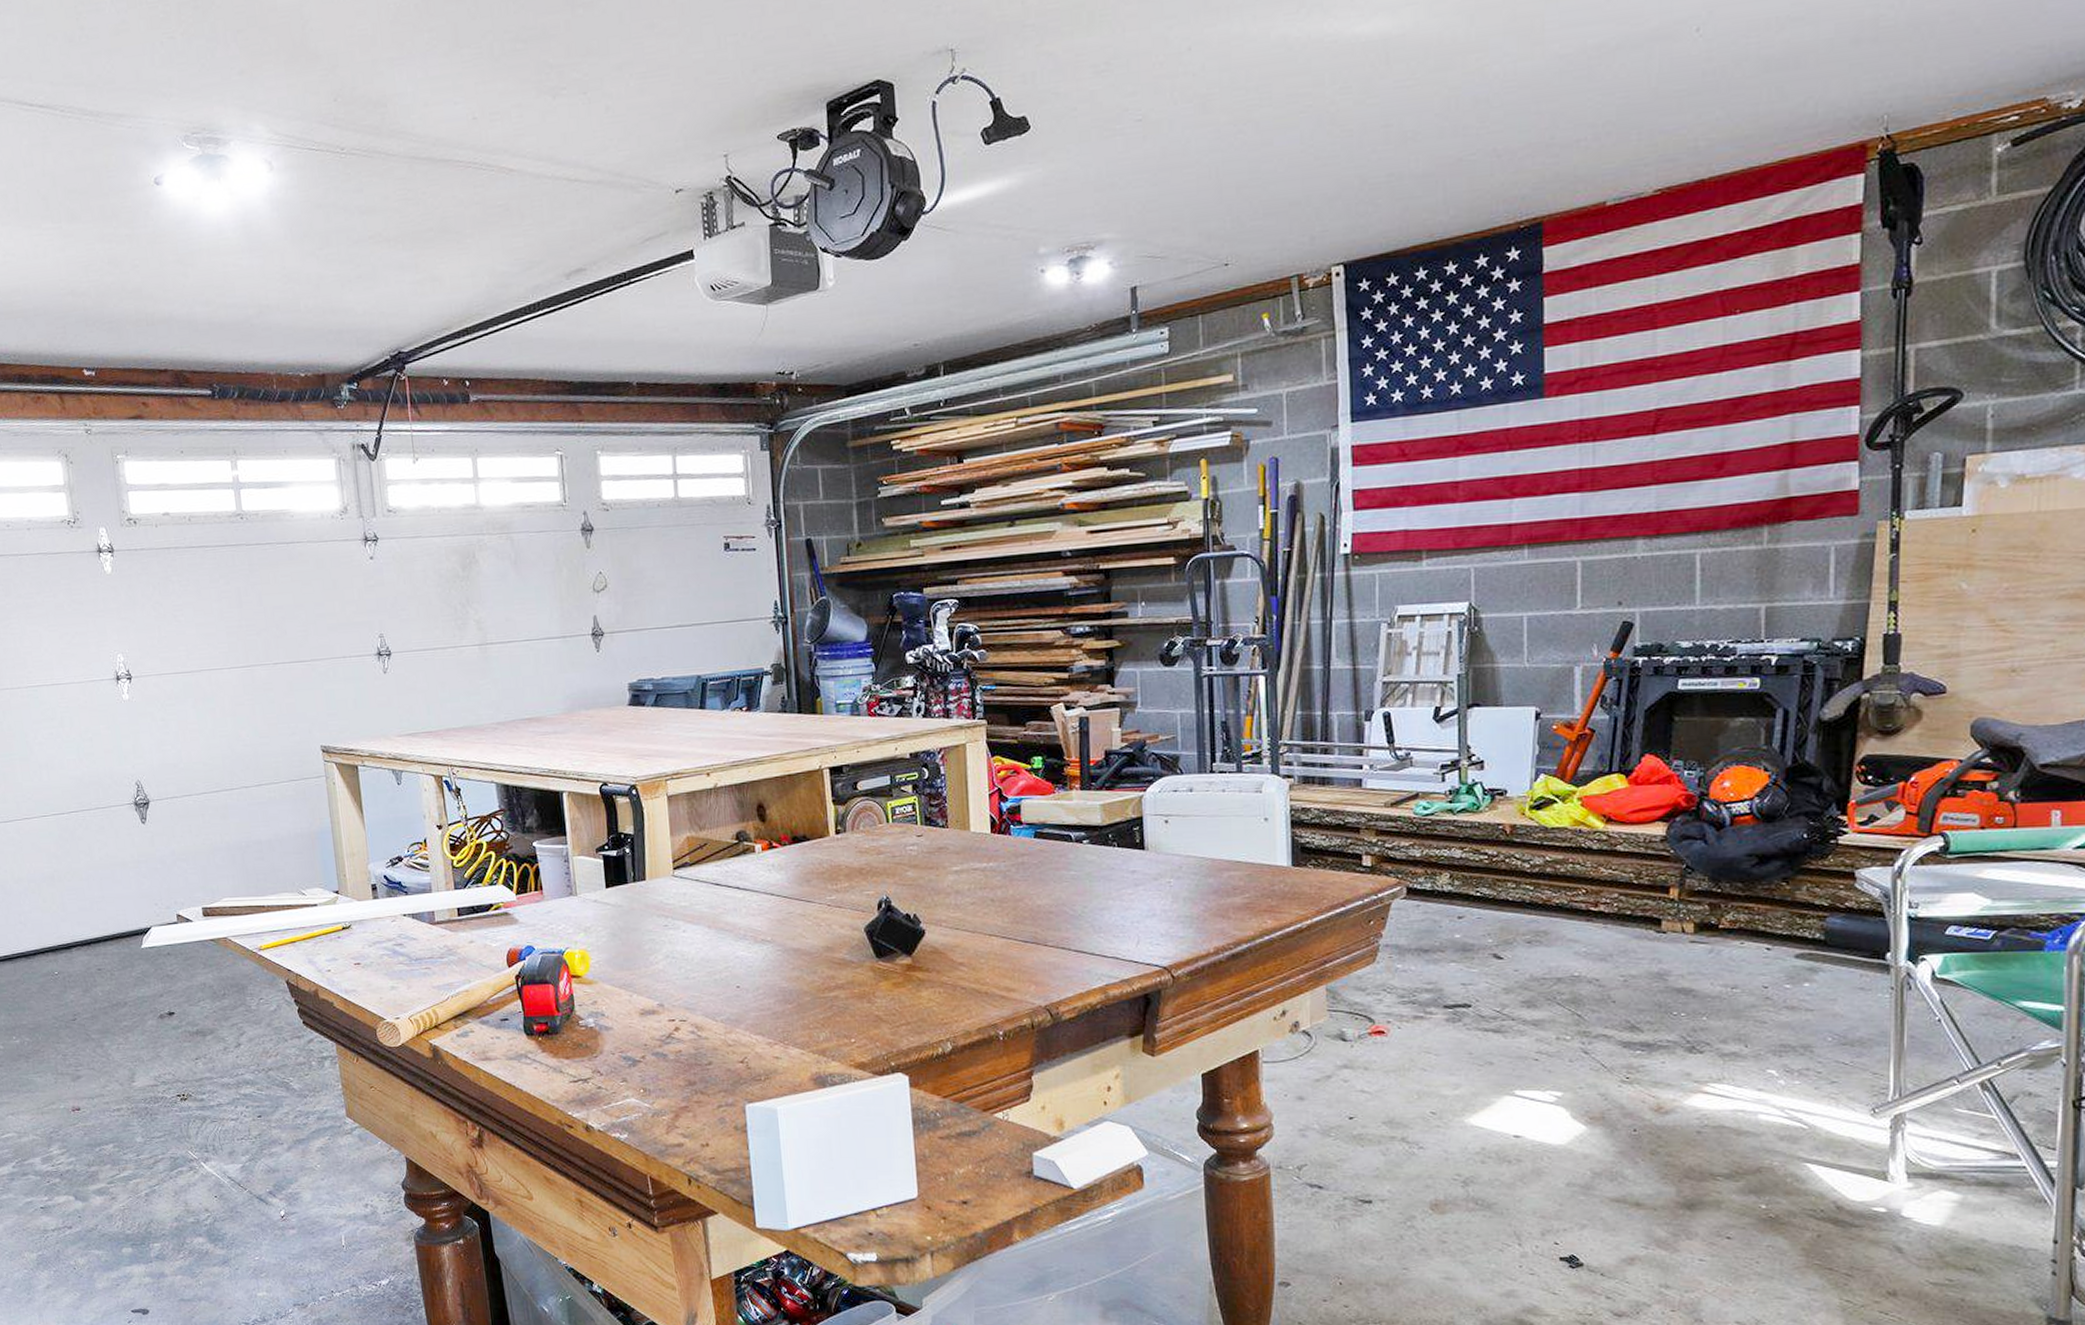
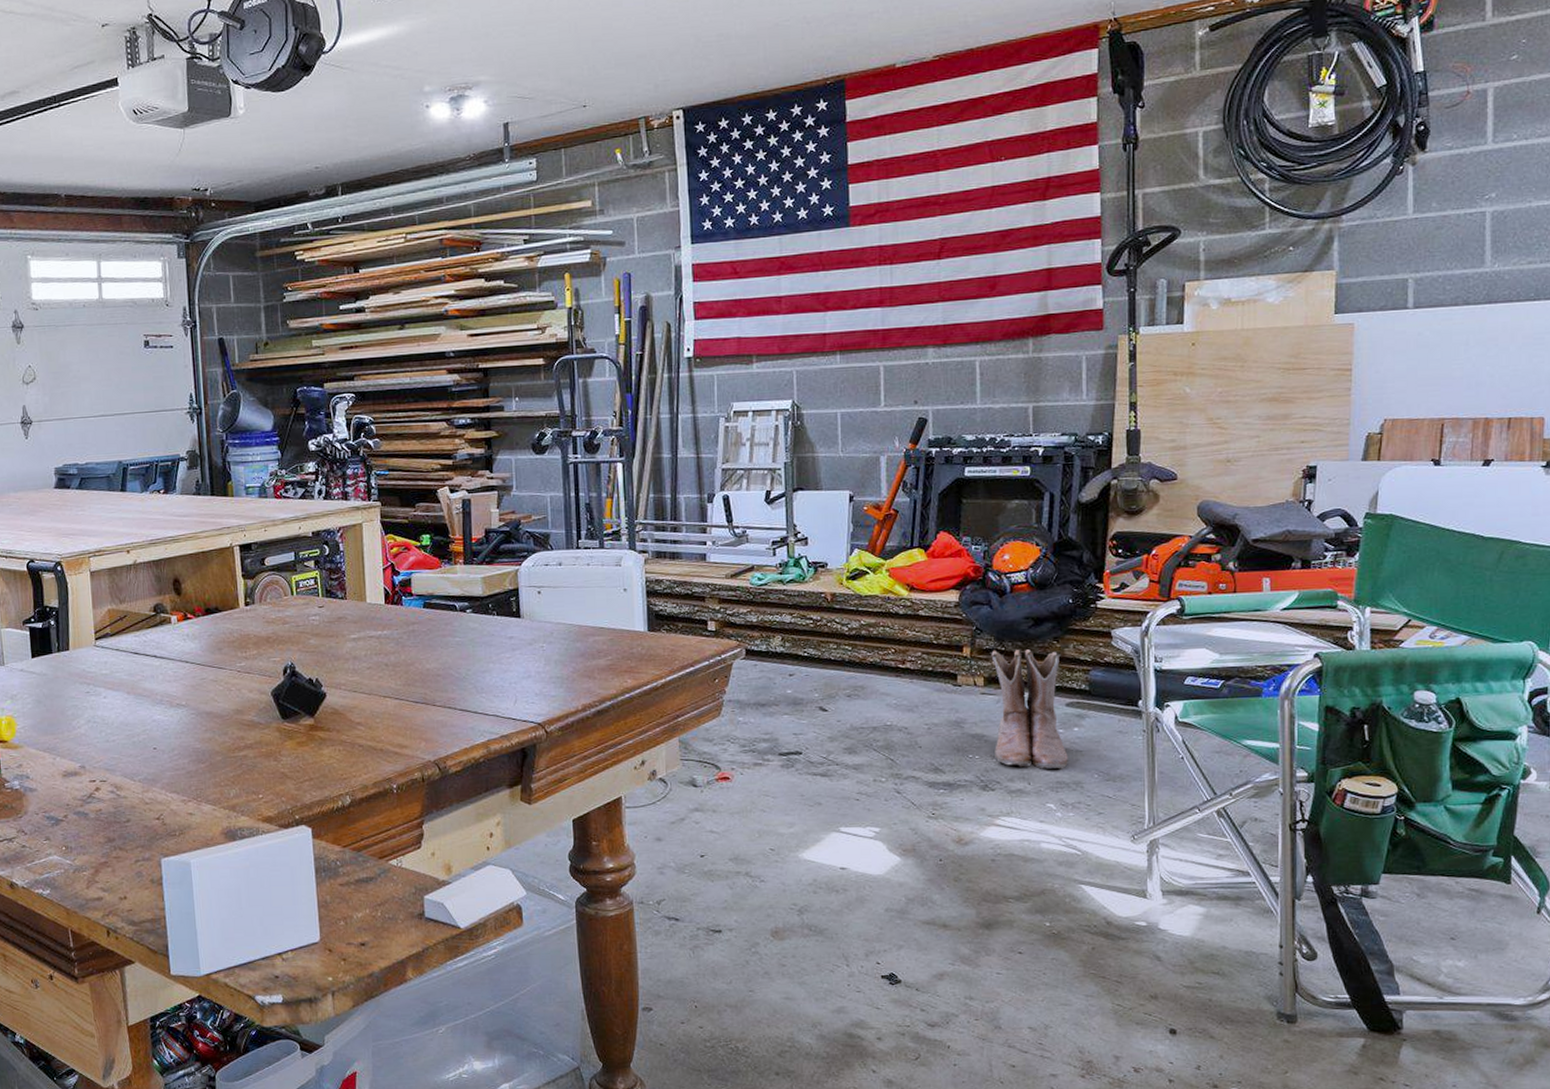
boots: none [1702,891,1795,1031] -> present [990,649,1068,770]

